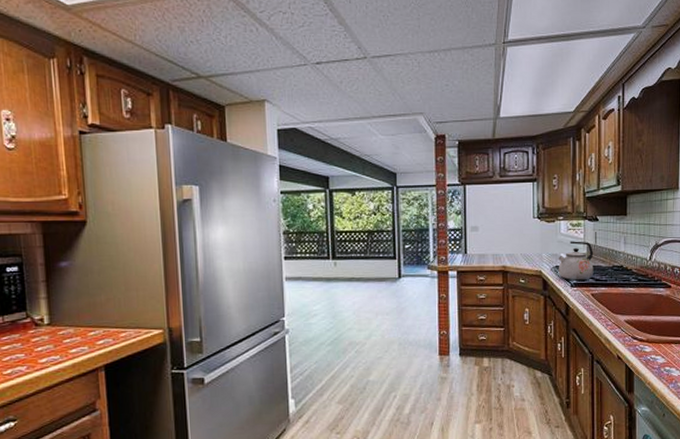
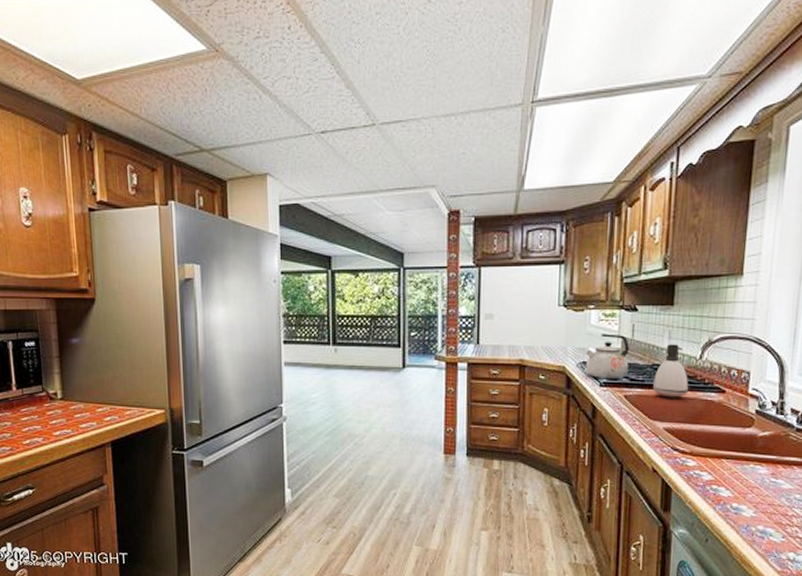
soap dispenser: none [613,248,643,294] -> present [652,344,689,398]

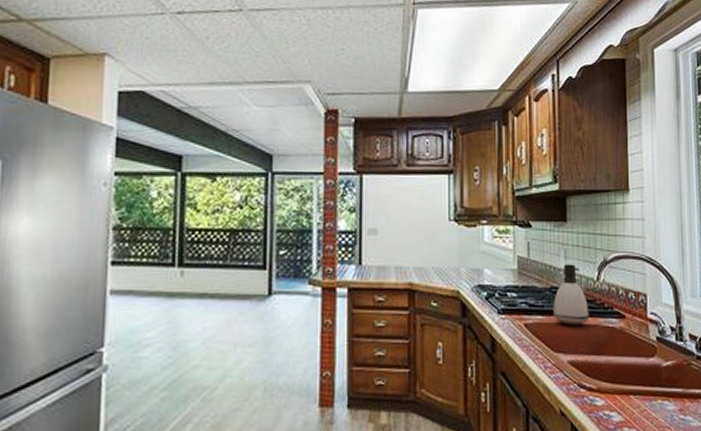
kettle: present [585,334,630,380] -> none [480,252,527,306]

